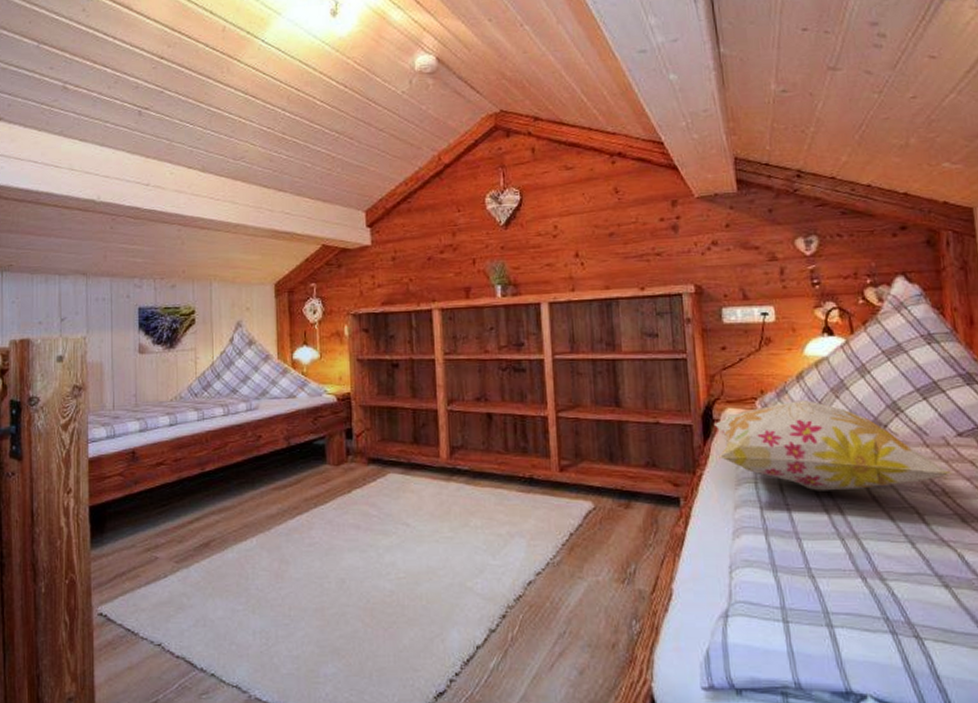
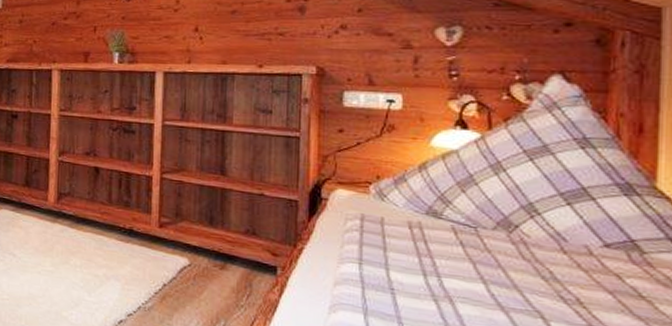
decorative pillow: present [713,400,952,491] -> none [321,190,591,288]

